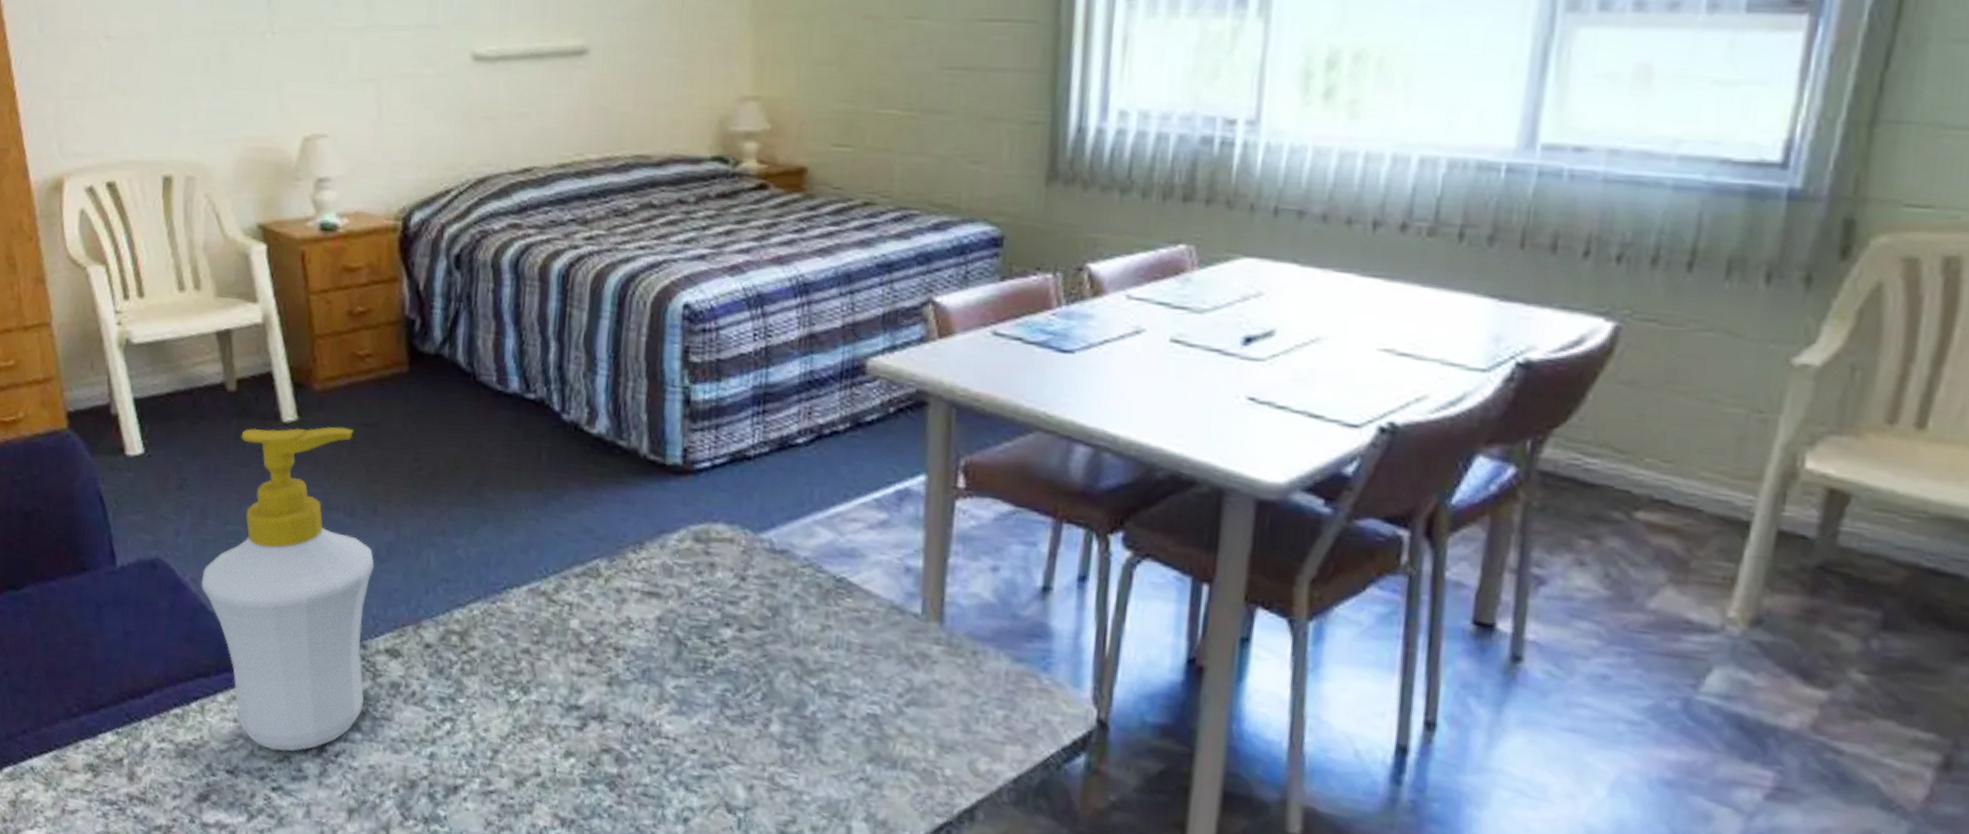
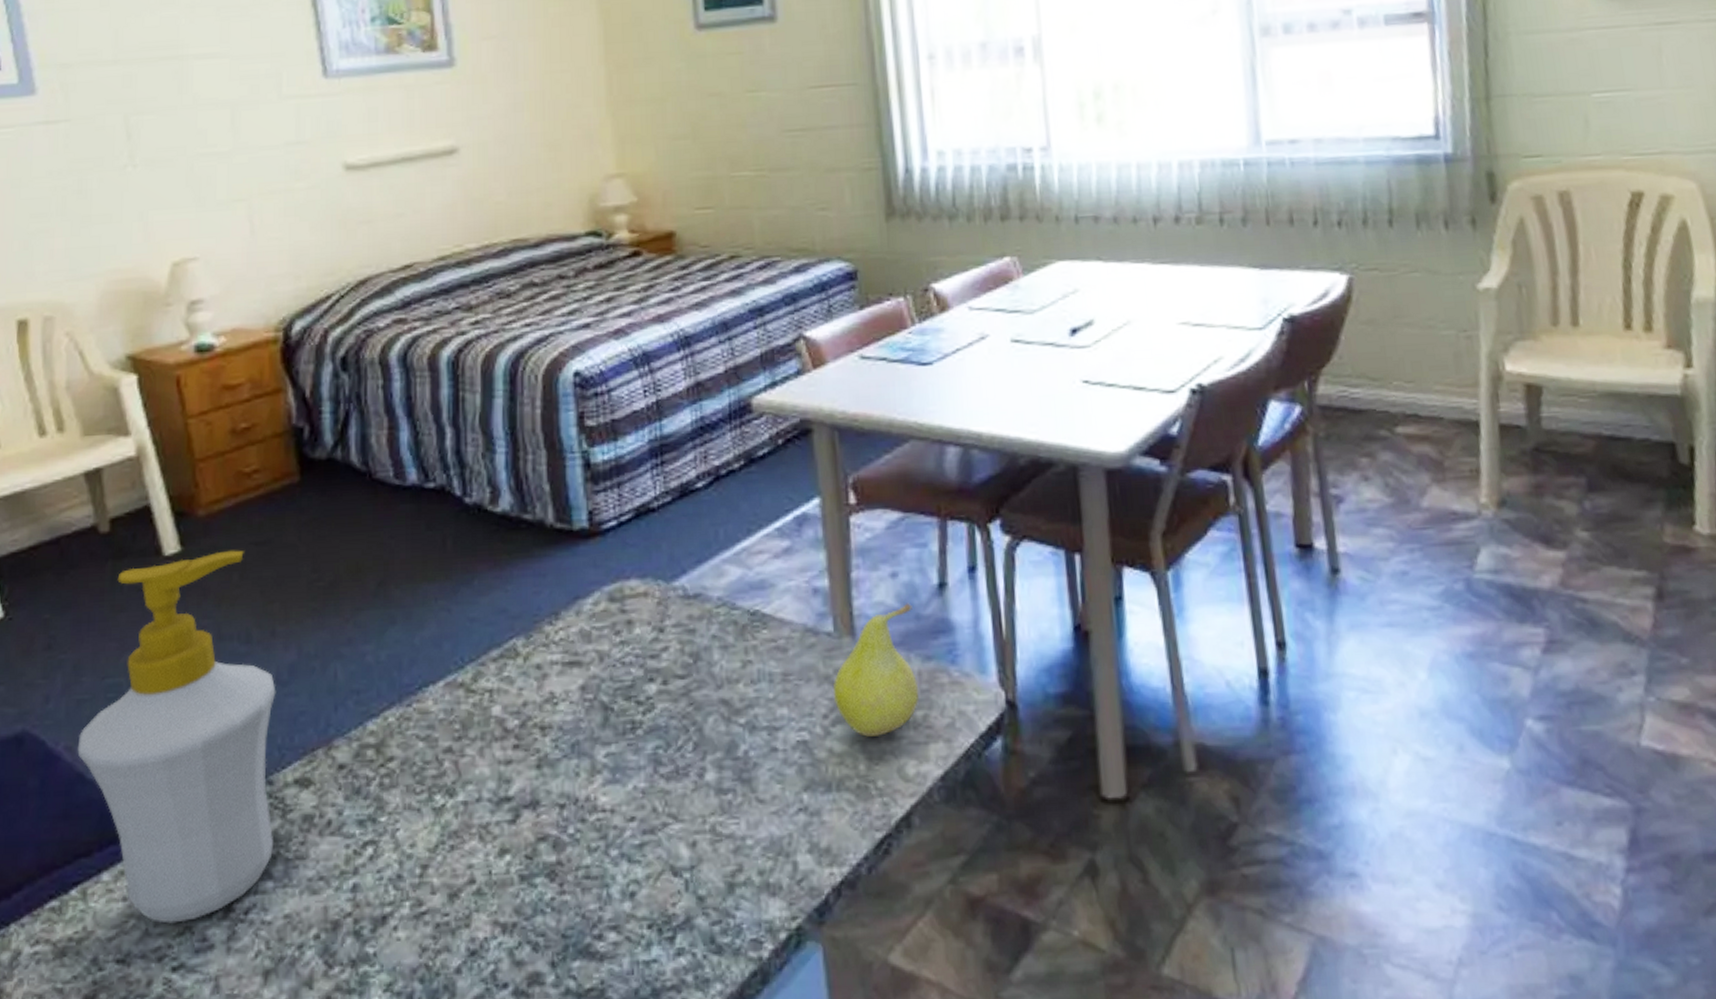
fruit: none [910,600,1010,727] -> present [832,603,920,737]

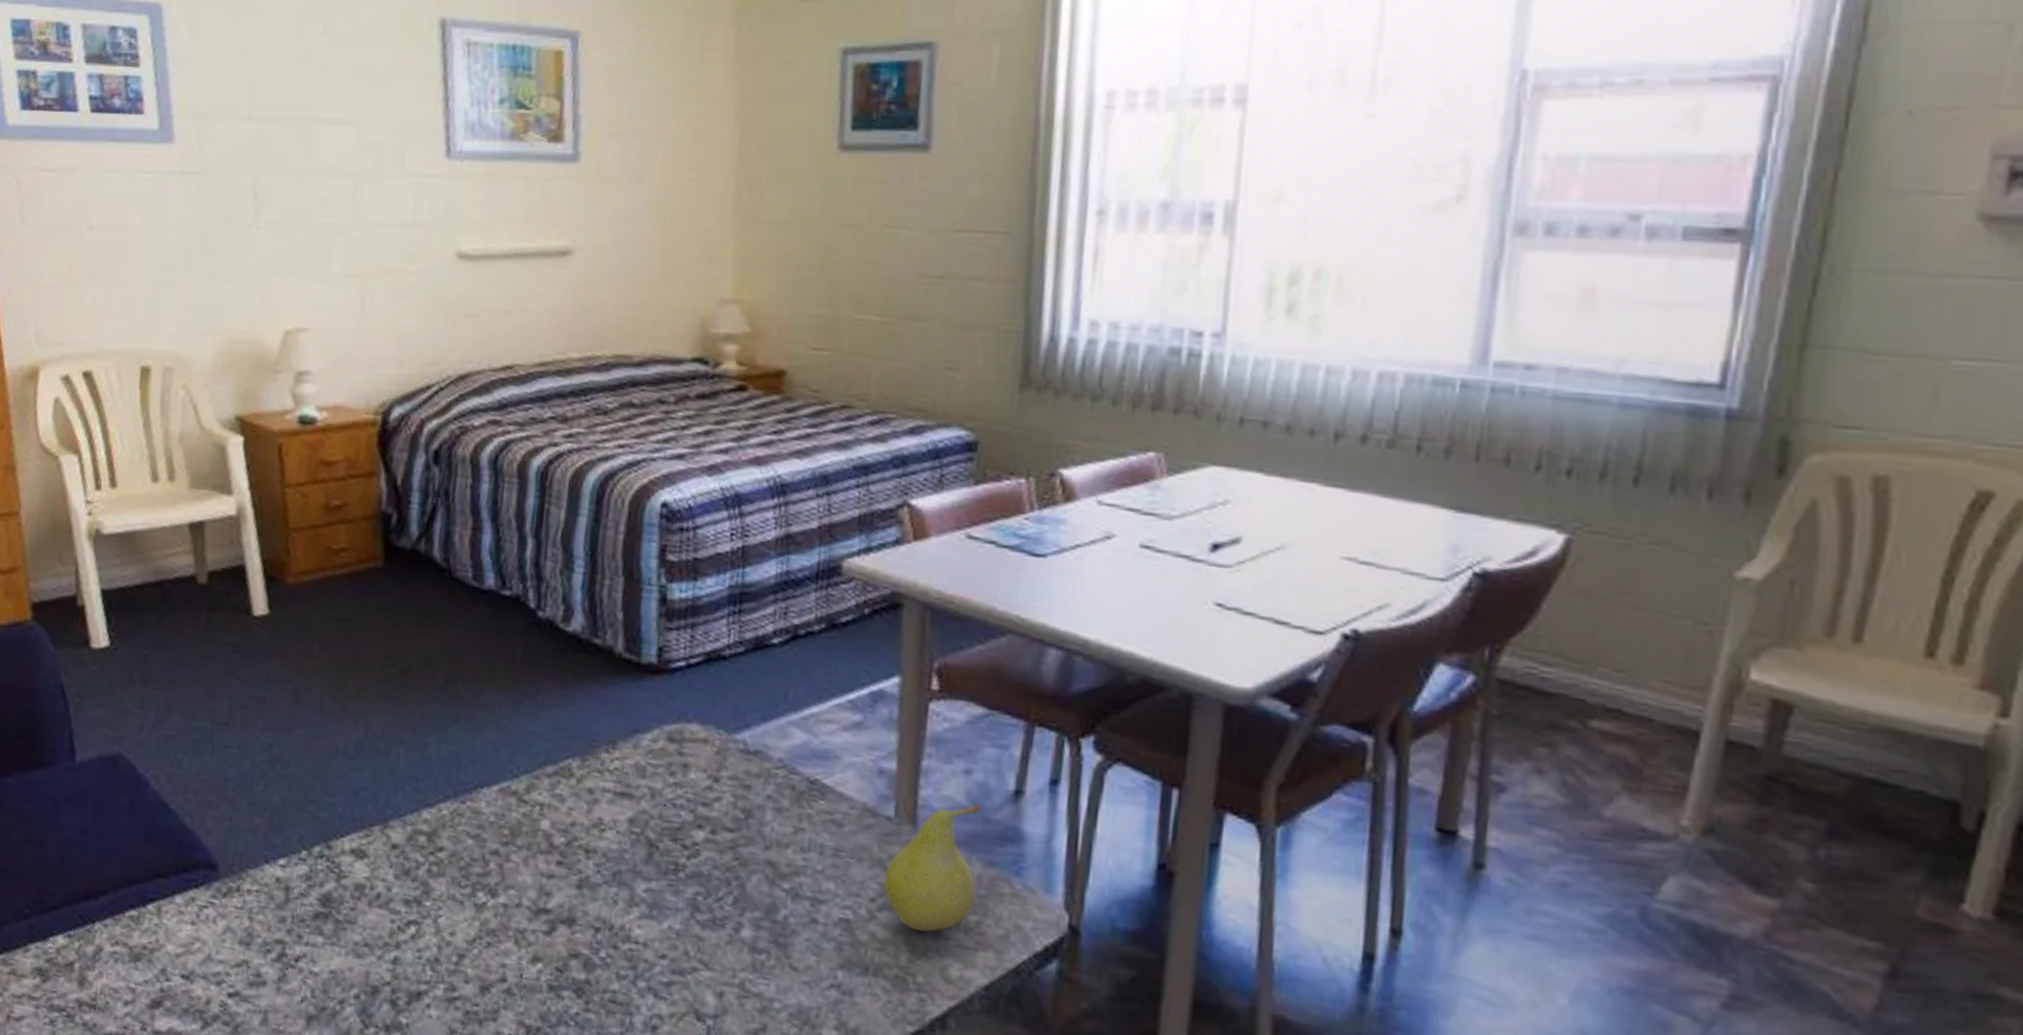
soap bottle: present [77,550,276,924] -> none [163,621,343,956]

